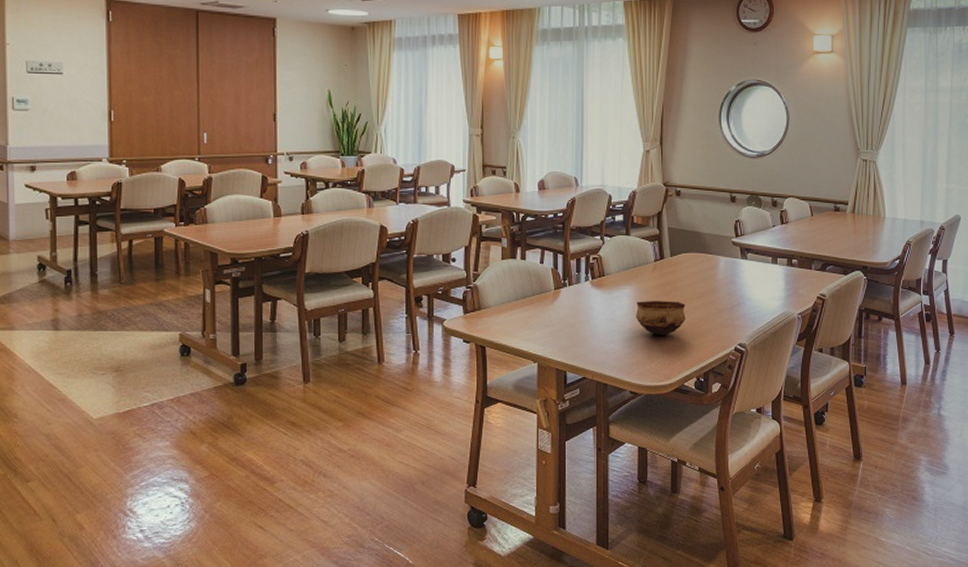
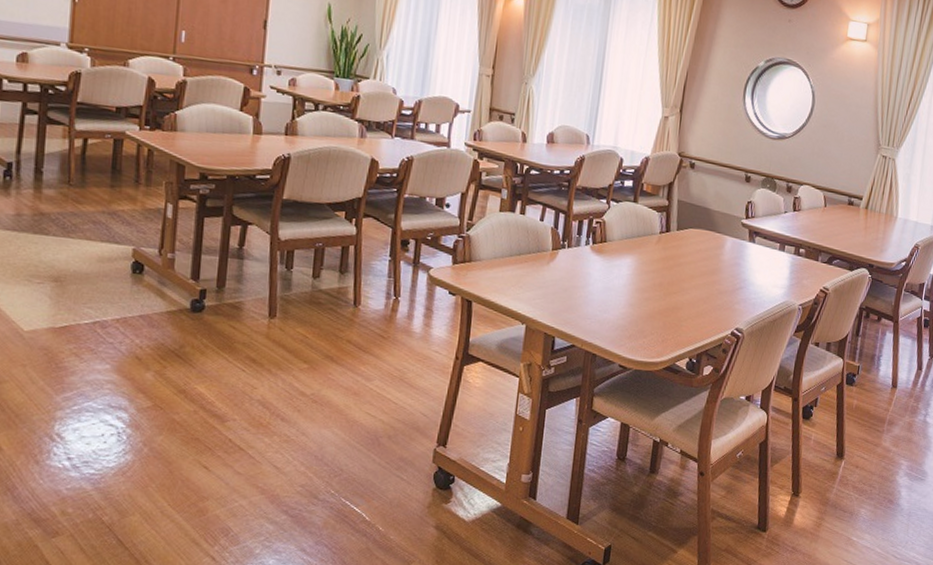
bowl: present [635,301,686,335] -> none [633,272,687,311]

